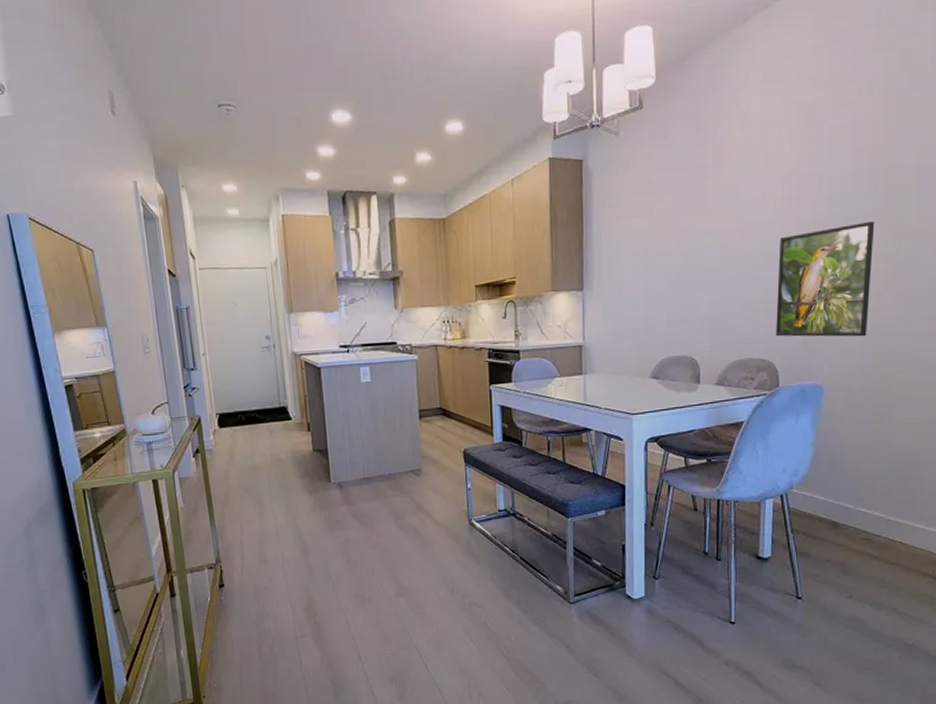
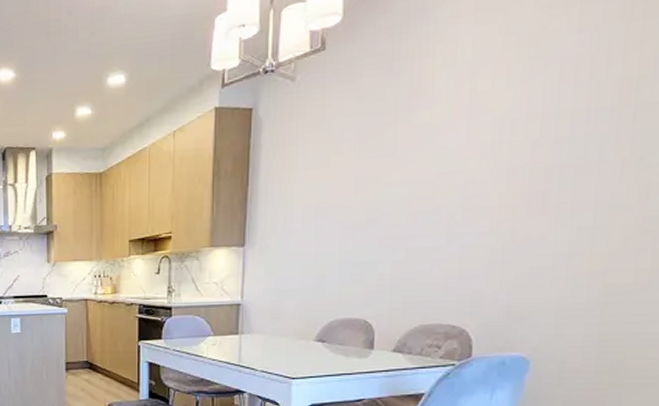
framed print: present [776,220,875,337] -> none [472,167,615,304]

